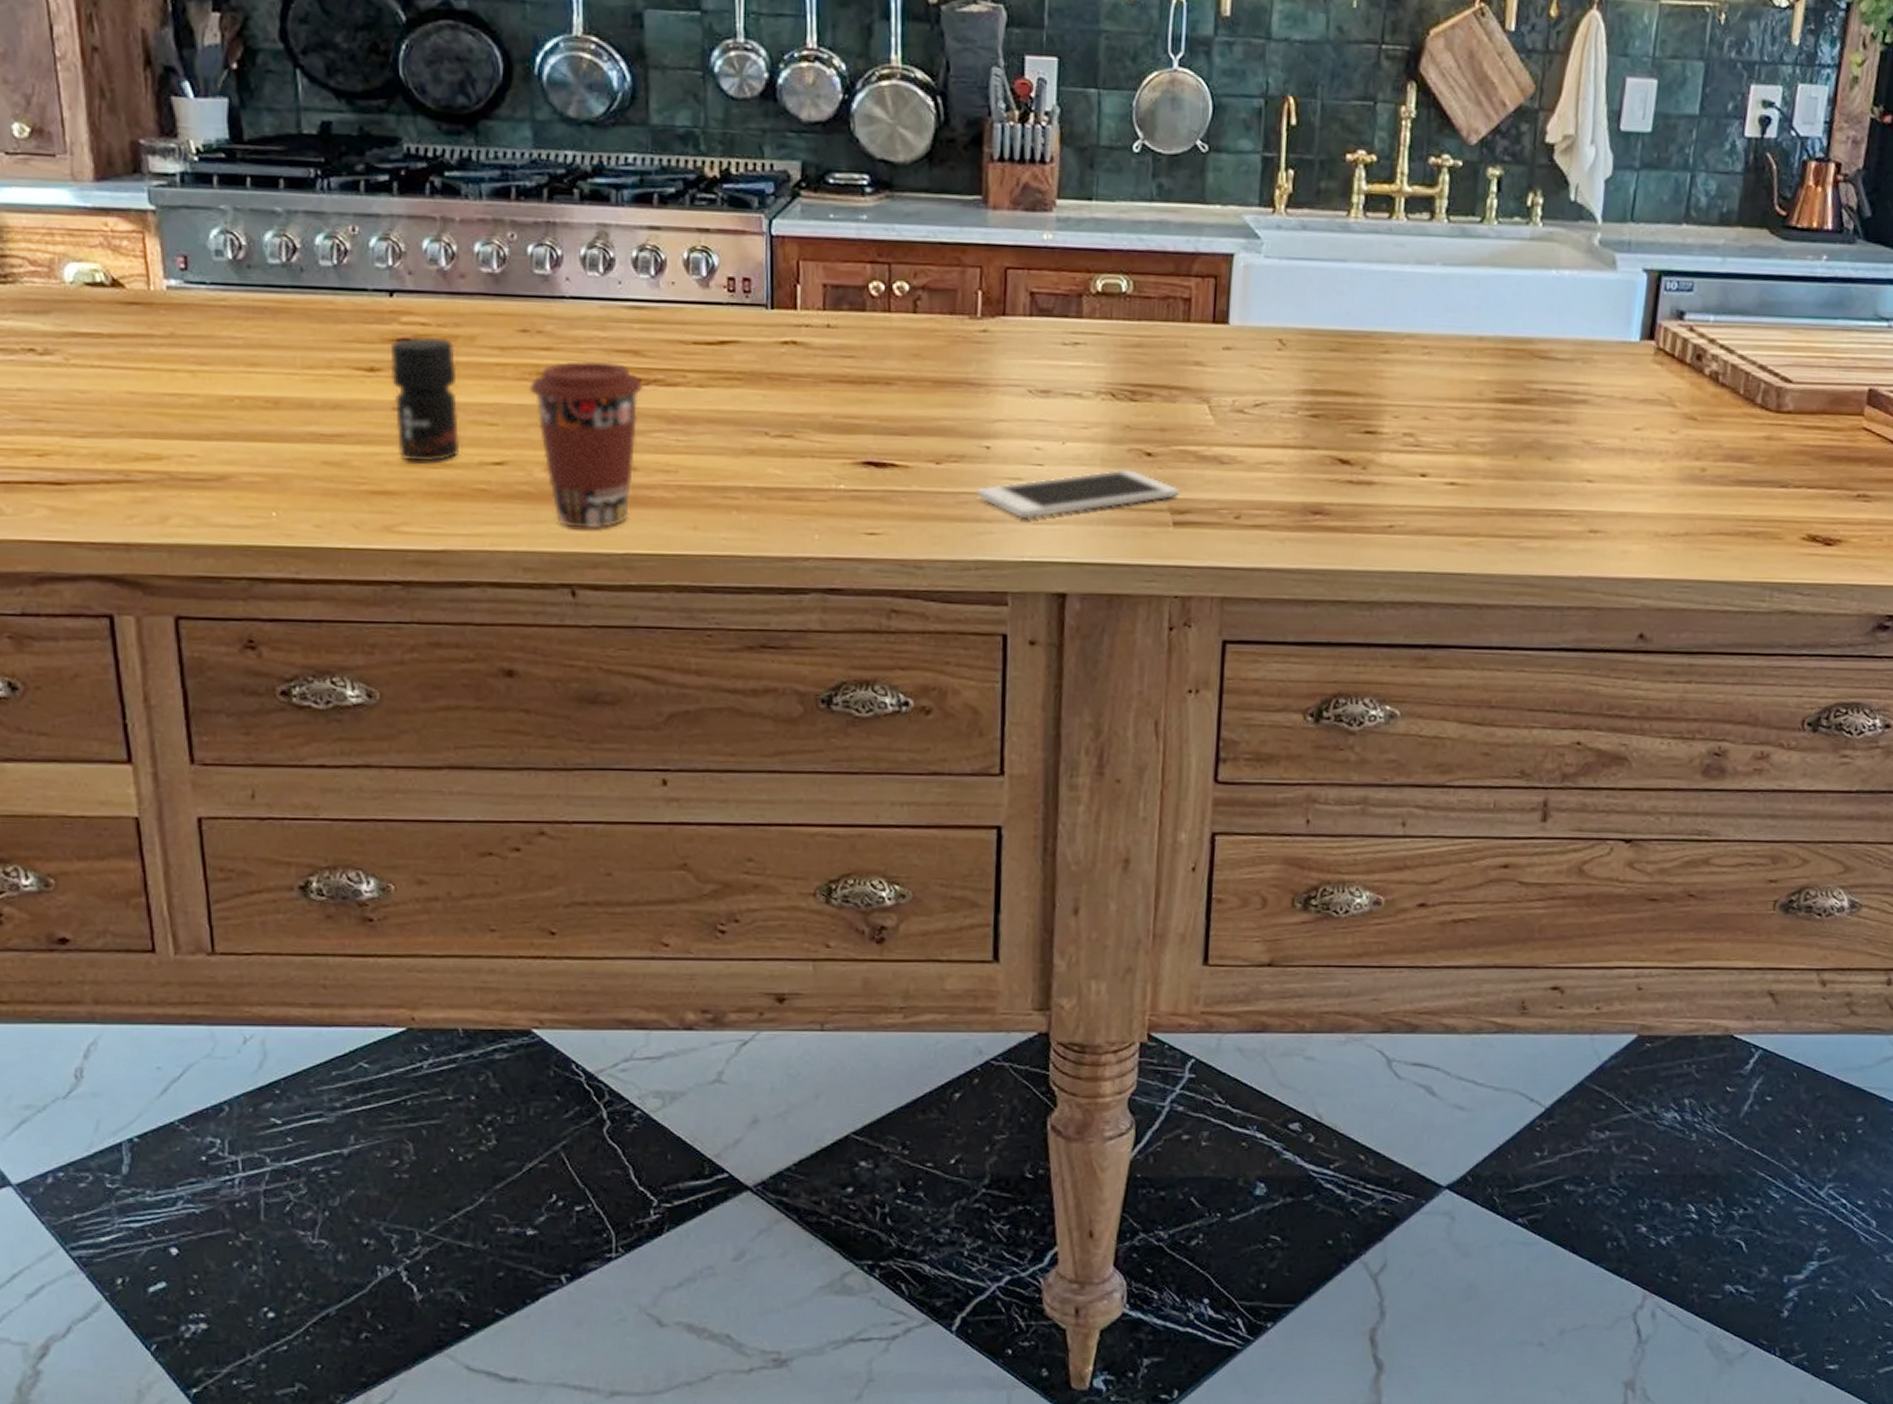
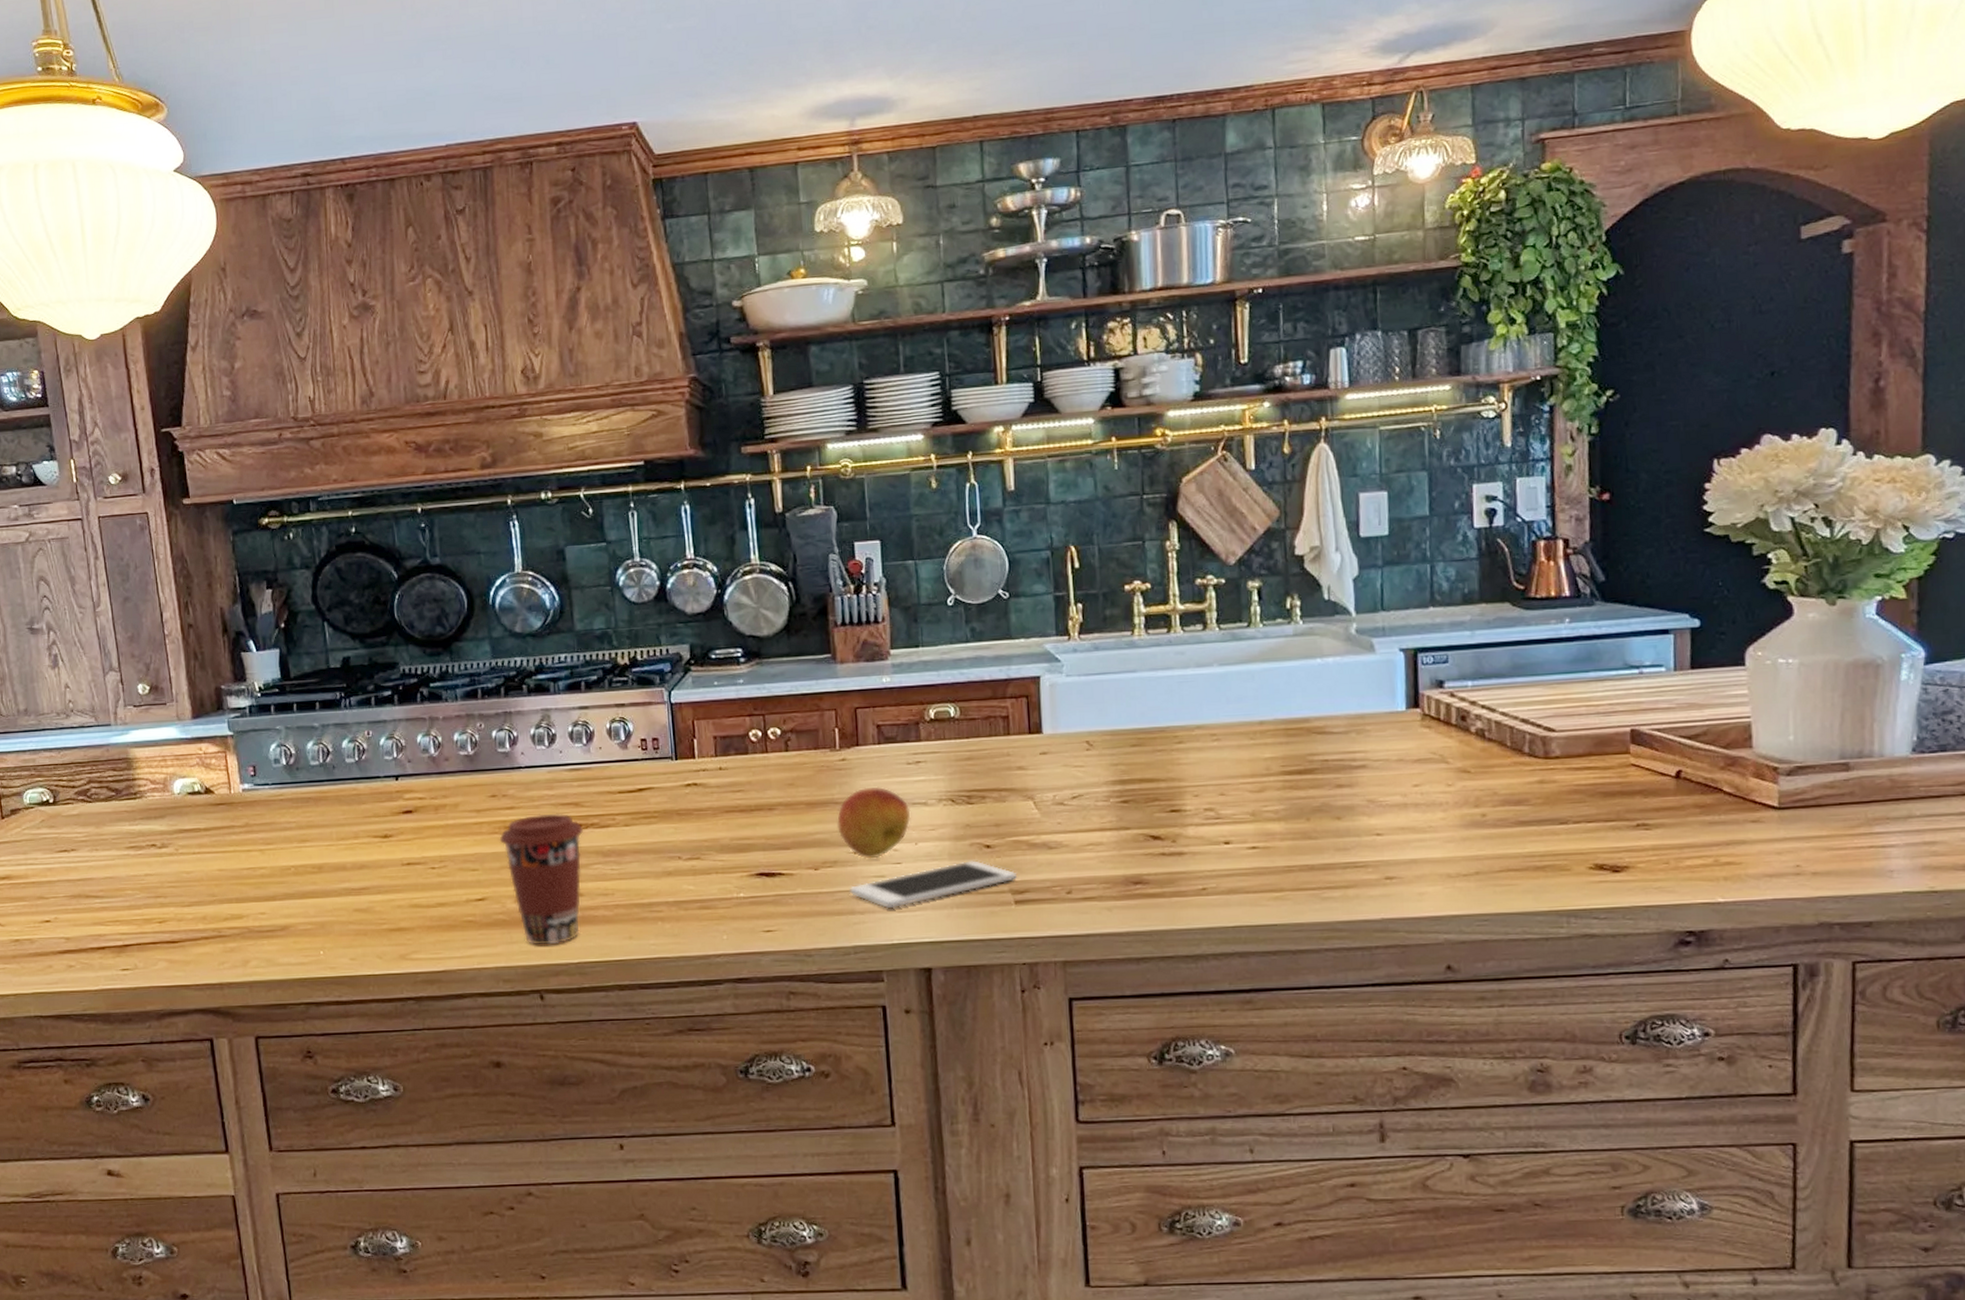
jar: present [390,337,461,463] -> none [398,807,452,904]
fruit: none [969,367,1061,457] -> present [837,786,911,859]

